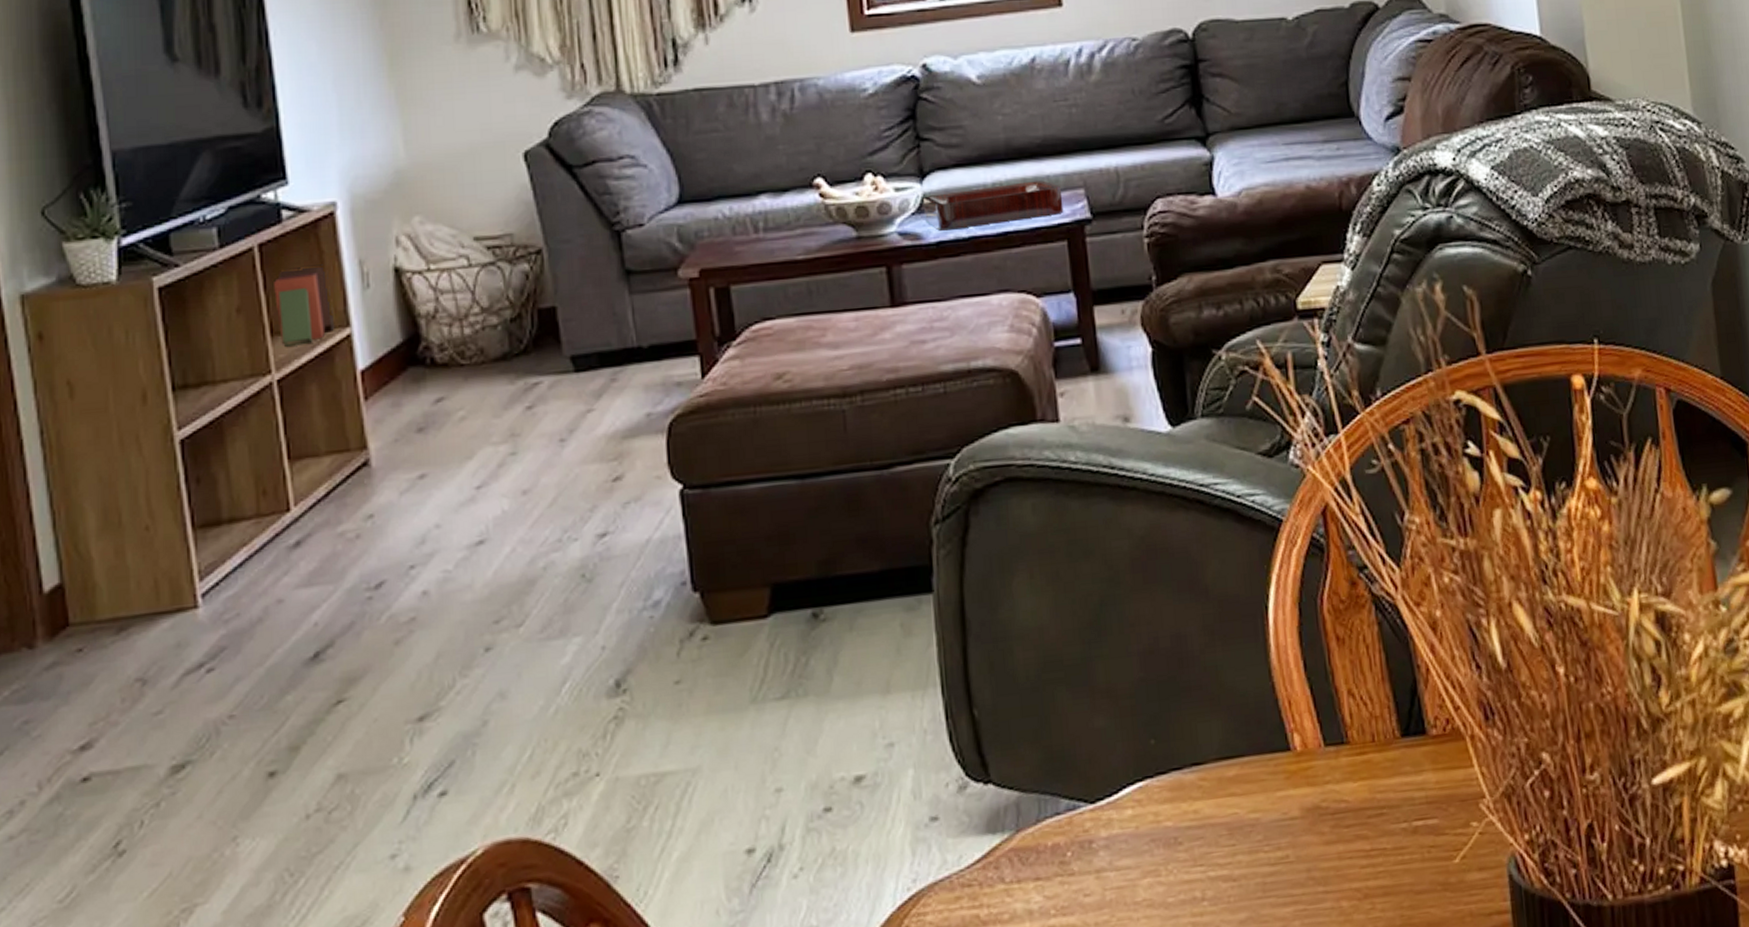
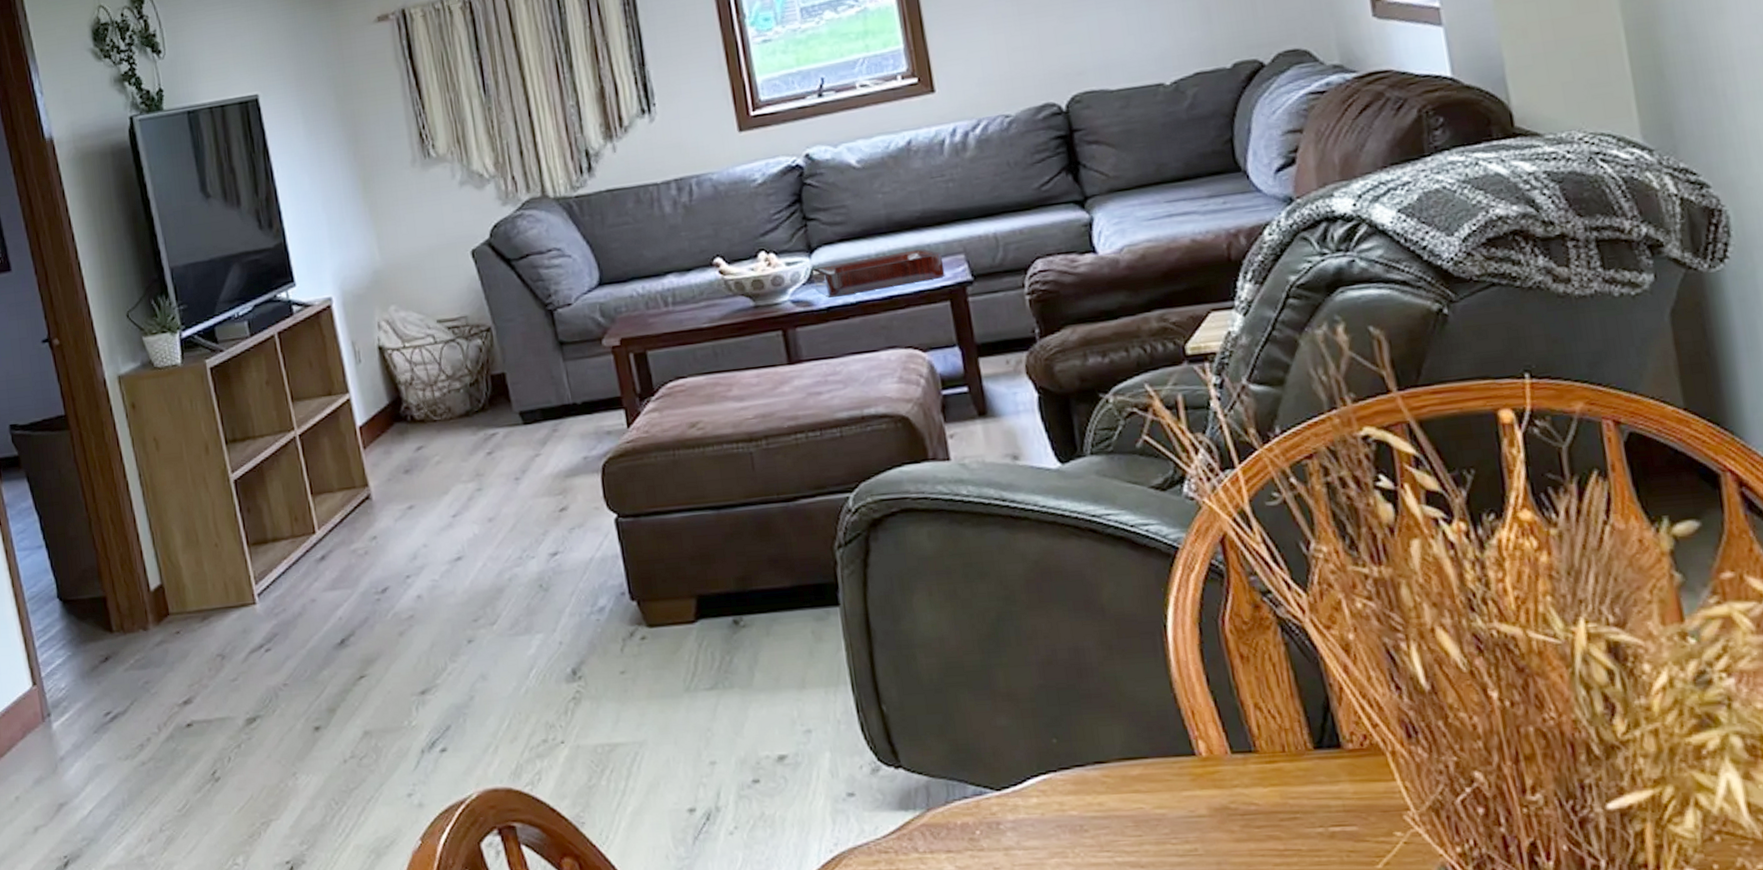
books: present [274,264,335,347] -> none [291,346,338,409]

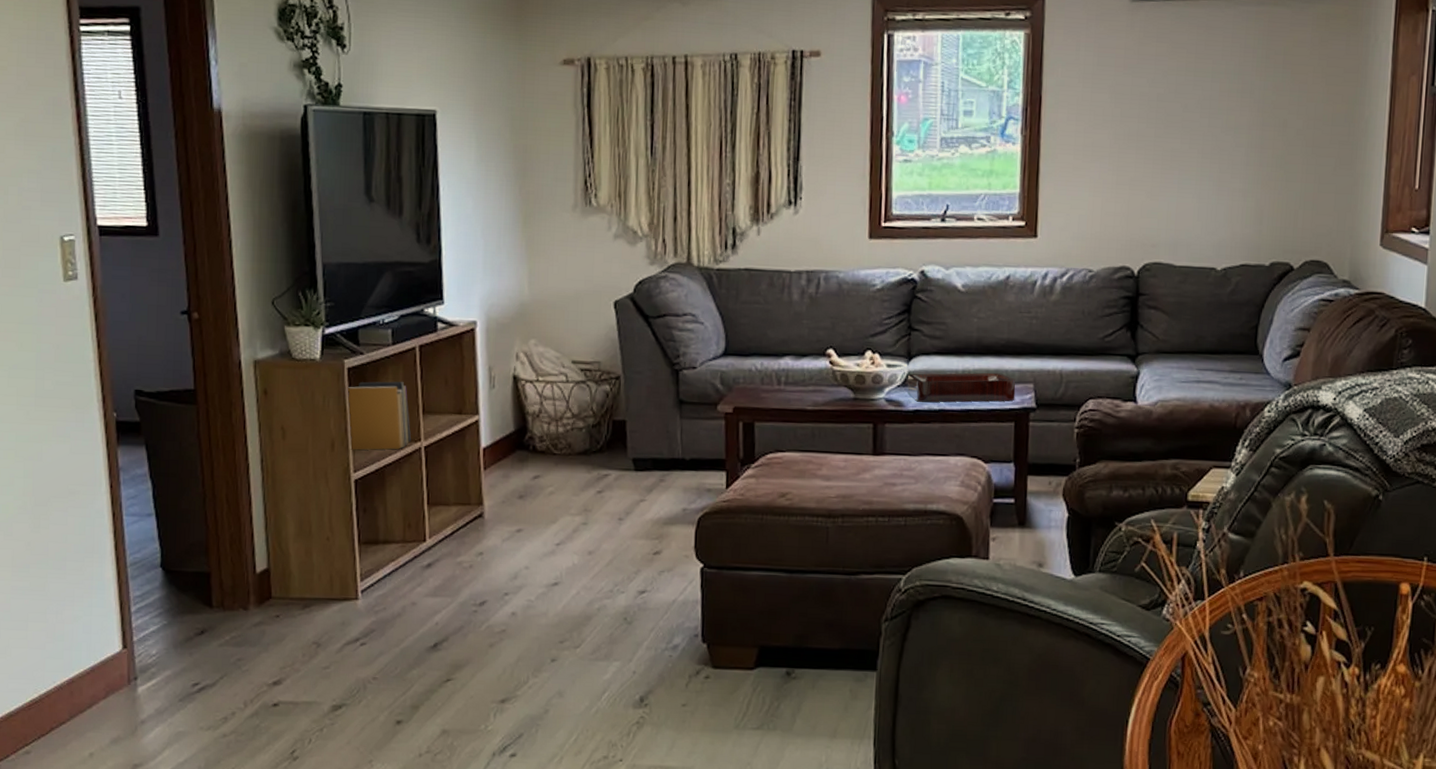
books: none [212,372,285,450] -> present [347,381,412,450]

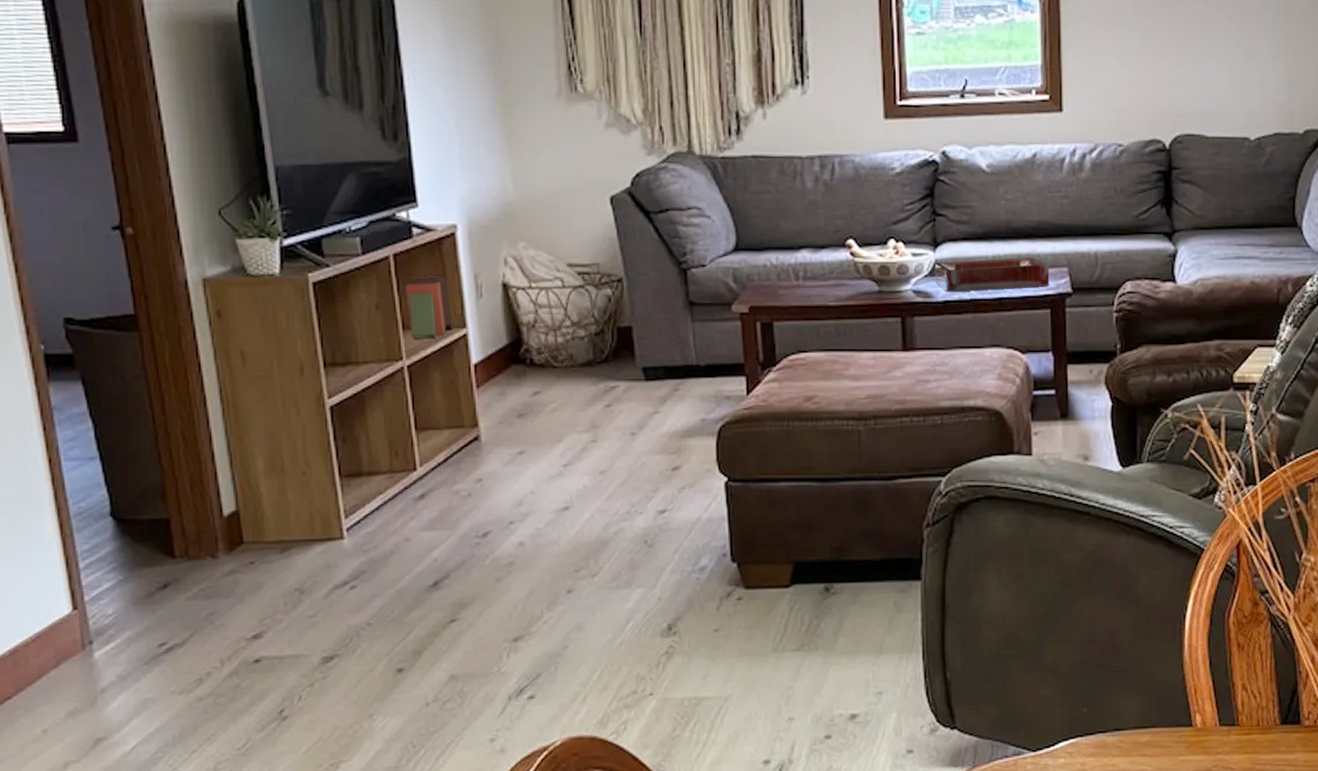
books: present [347,381,412,450] -> none [314,295,392,374]
books: none [428,366,468,424] -> present [406,275,454,339]

